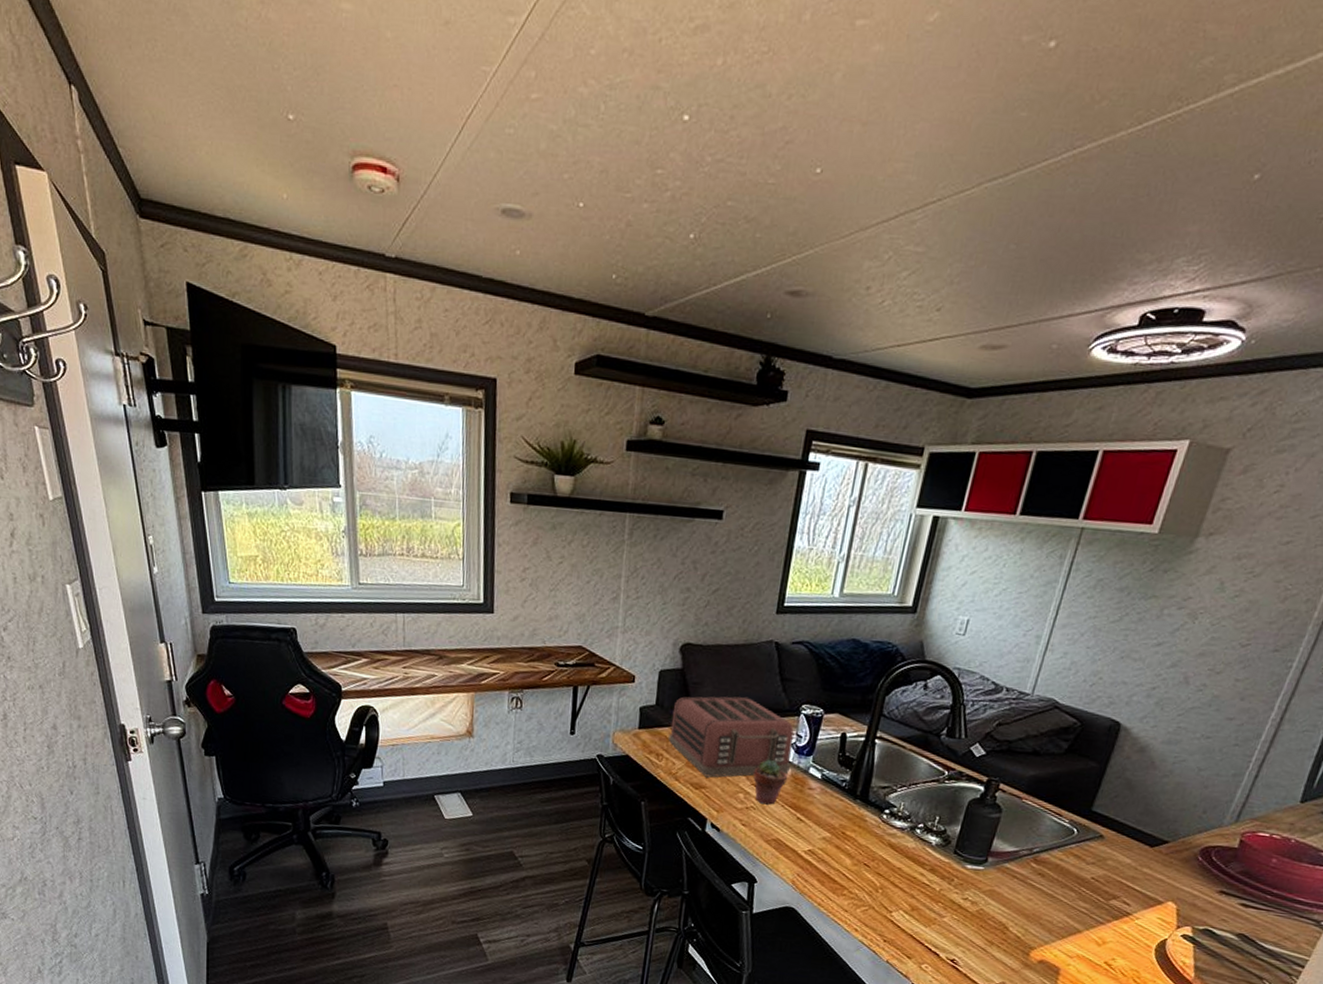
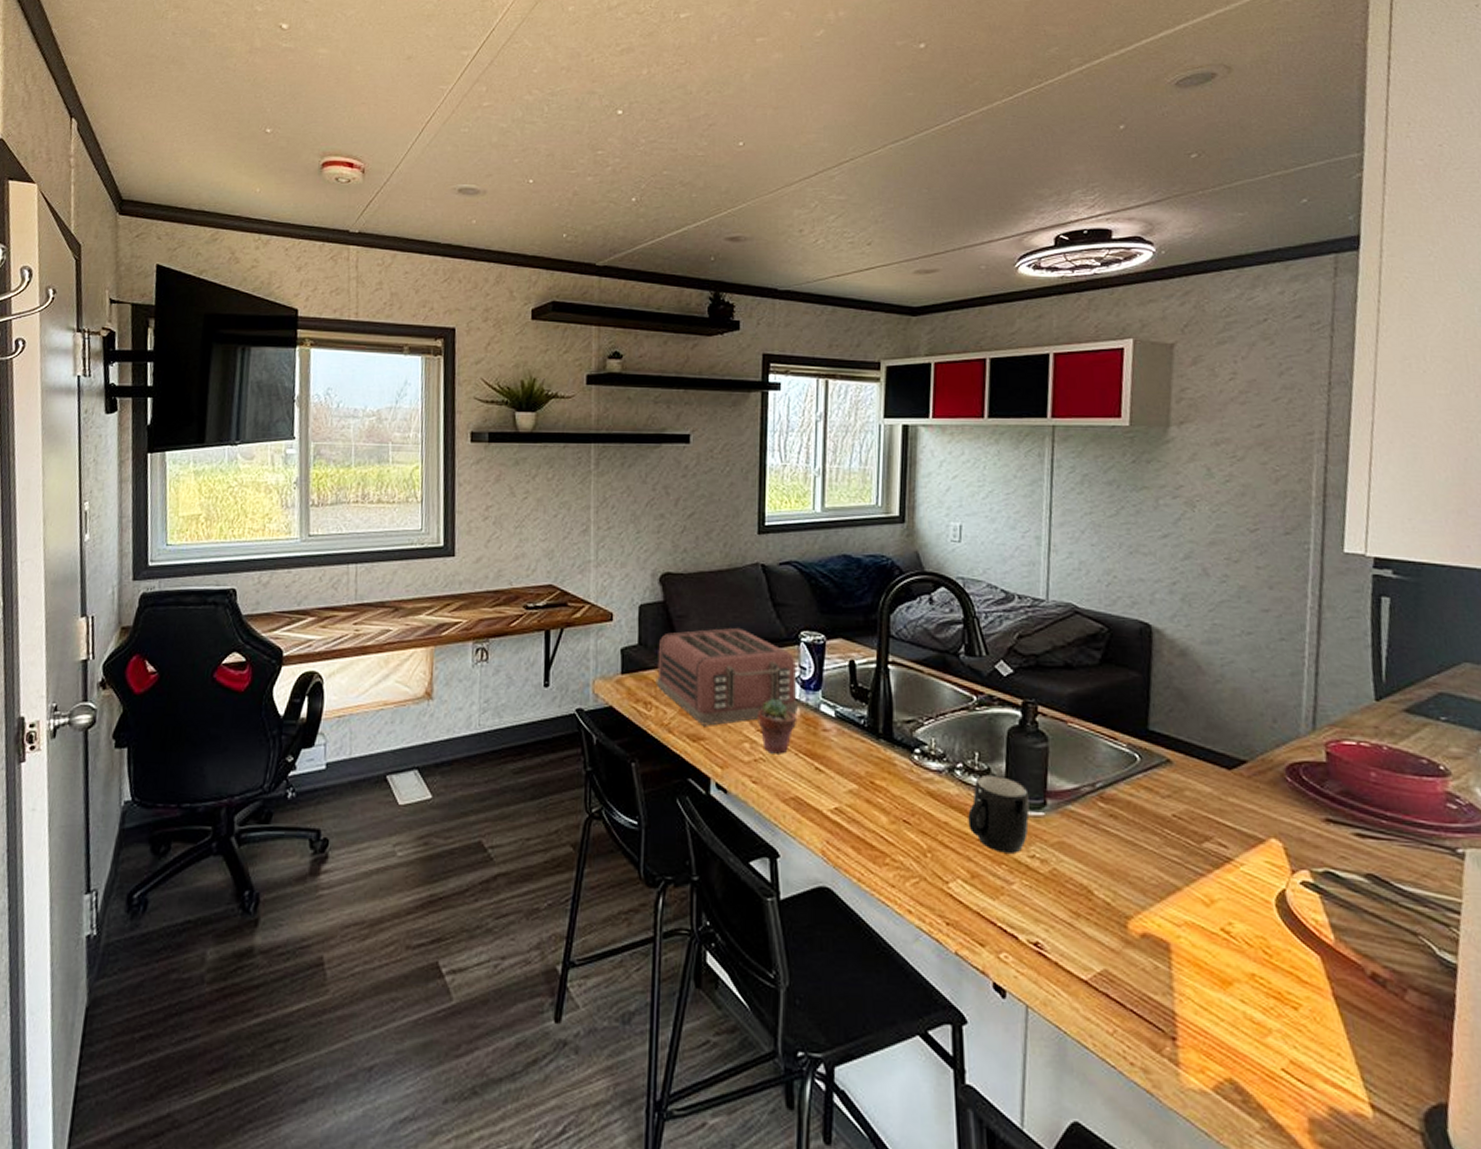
mug: none [917,834,975,896] -> present [968,774,1030,853]

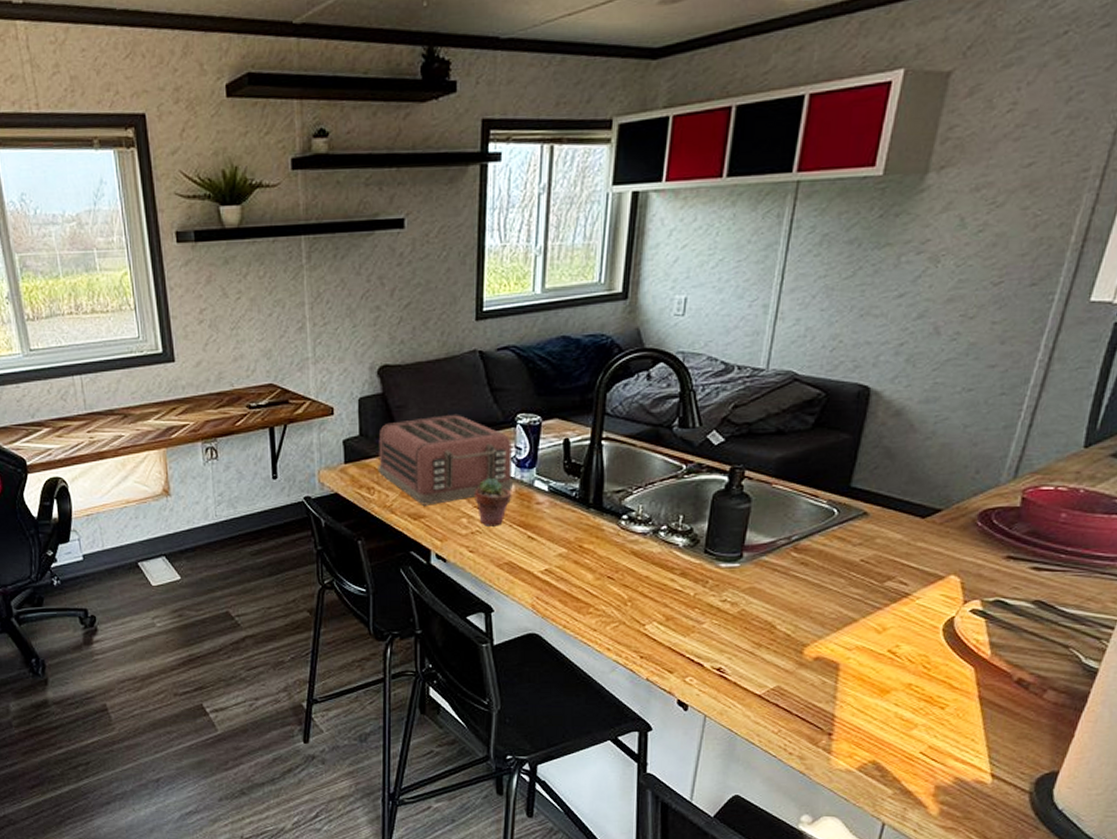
mug: present [968,774,1030,853] -> none [667,534,727,599]

